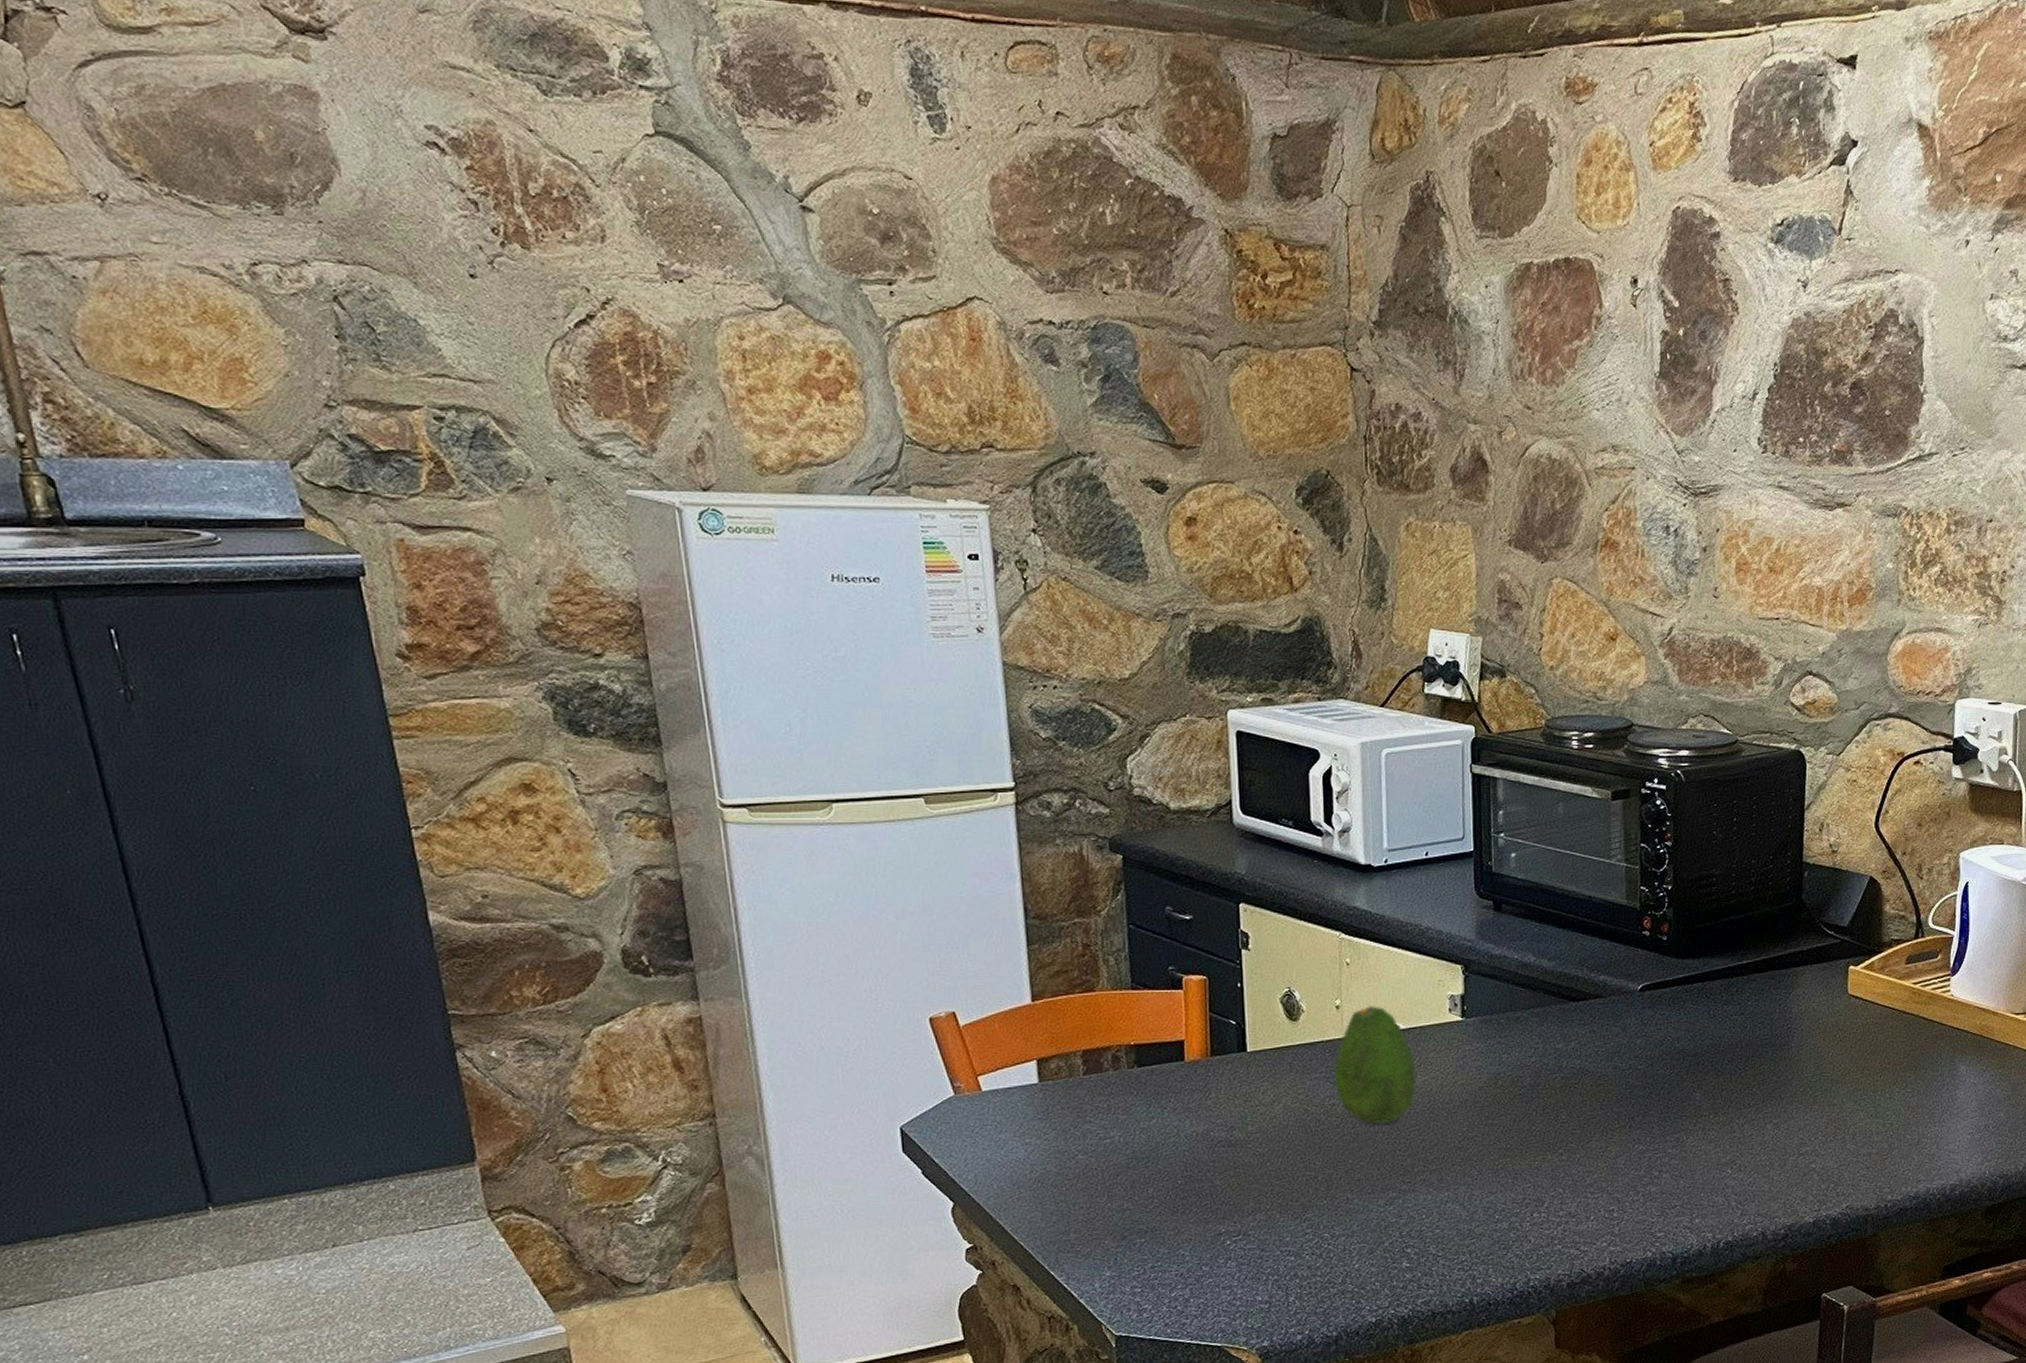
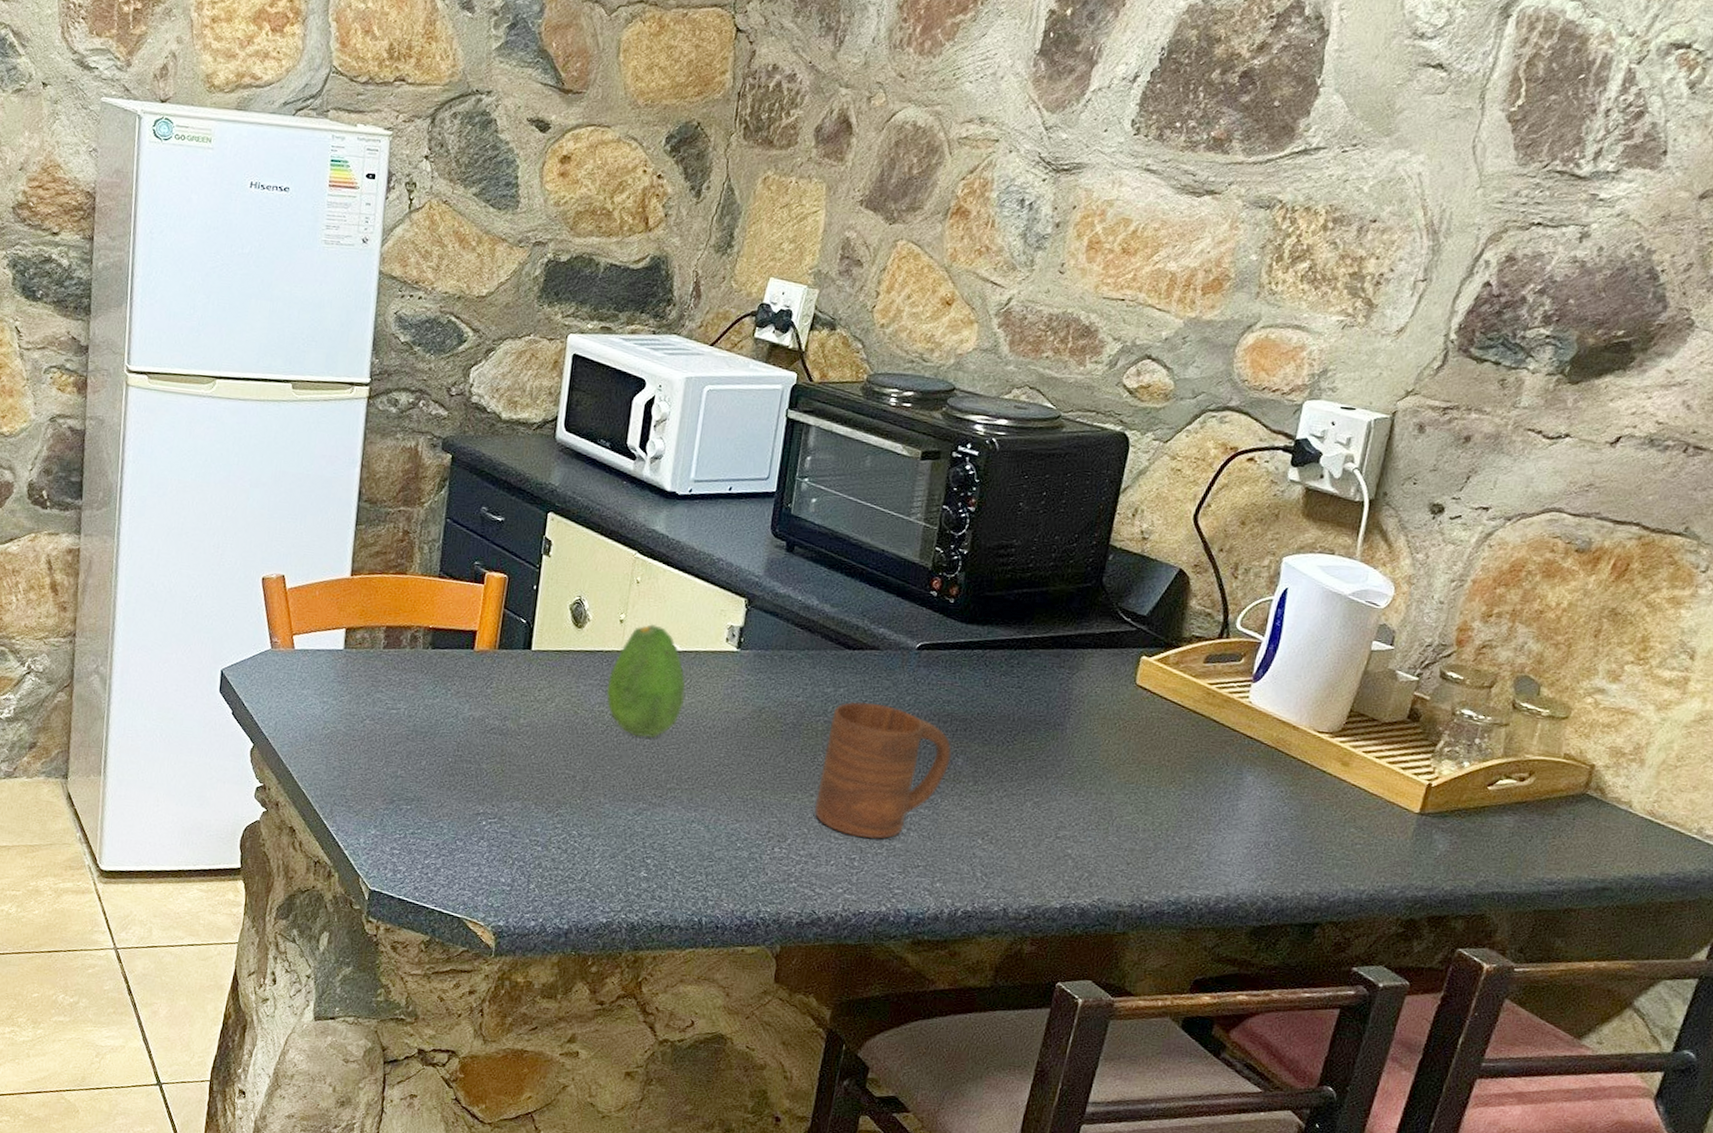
cup: none [1565,1052,1689,1188] -> present [814,701,952,839]

